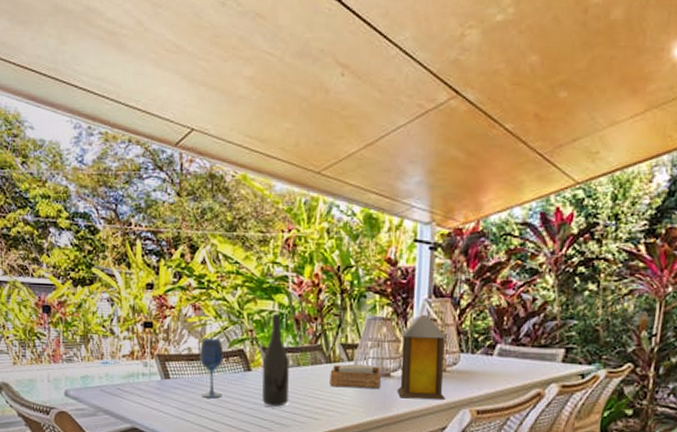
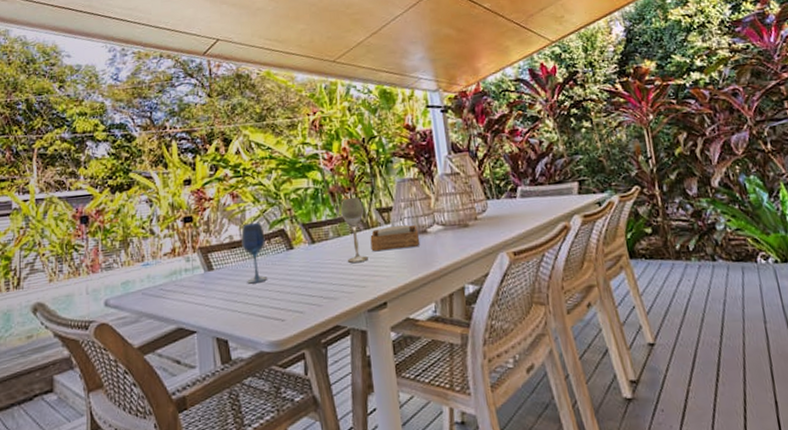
wine bottle: present [261,313,290,407] -> none [303,189,334,282]
wineglass: none [304,328,328,395] -> present [340,196,368,264]
lantern: present [397,314,447,400] -> none [430,169,482,252]

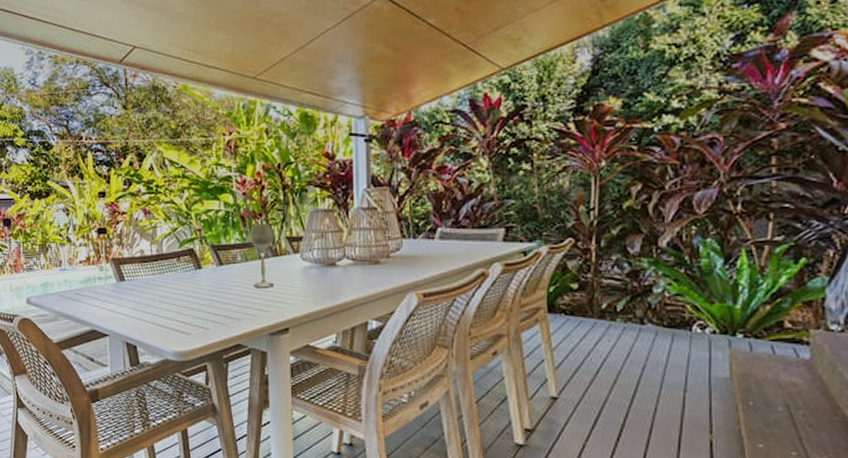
wineglass: present [241,223,268,284] -> none [152,240,176,297]
napkin holder: present [370,224,419,252] -> none [277,256,327,279]

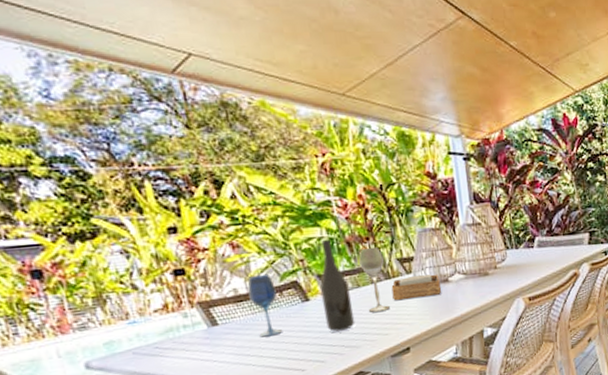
wineglass: none [152,240,176,297] -> present [247,274,283,337]
wine bottle: none [212,212,240,302] -> present [319,239,356,332]
napkin holder: none [277,256,327,279] -> present [391,274,441,301]

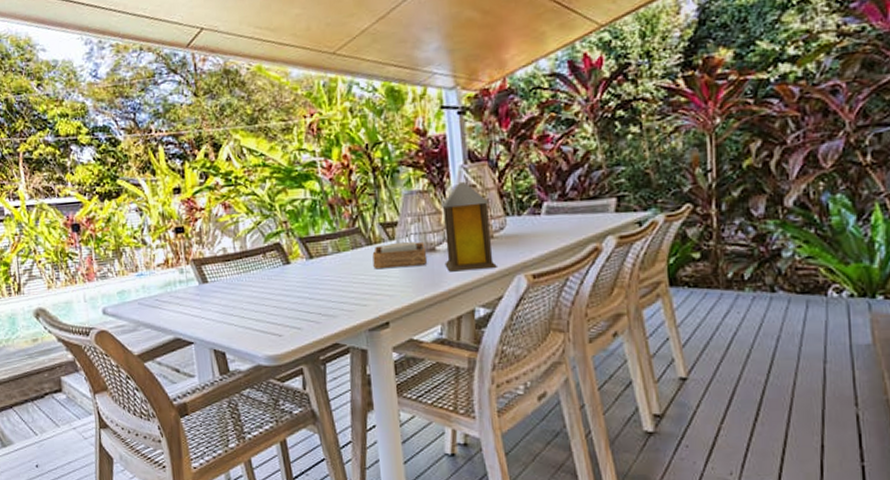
wineglass: present [247,274,283,337] -> none [235,235,264,298]
wine bottle: present [319,239,356,332] -> none [300,200,334,298]
wineglass: present [358,246,390,313] -> none [340,209,370,281]
lantern: none [452,220,500,300] -> present [441,181,497,272]

